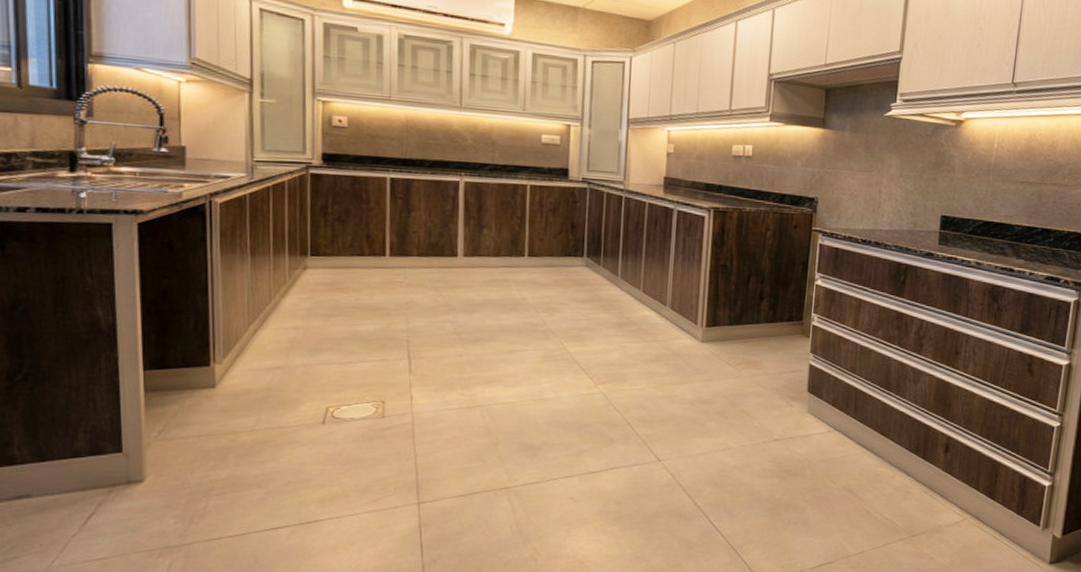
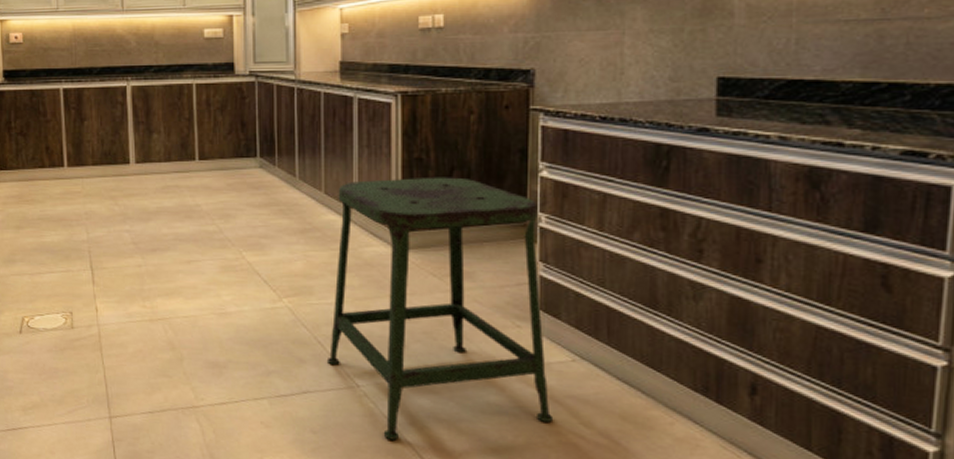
stool: none [633,281,812,505] -> present [326,177,554,441]

